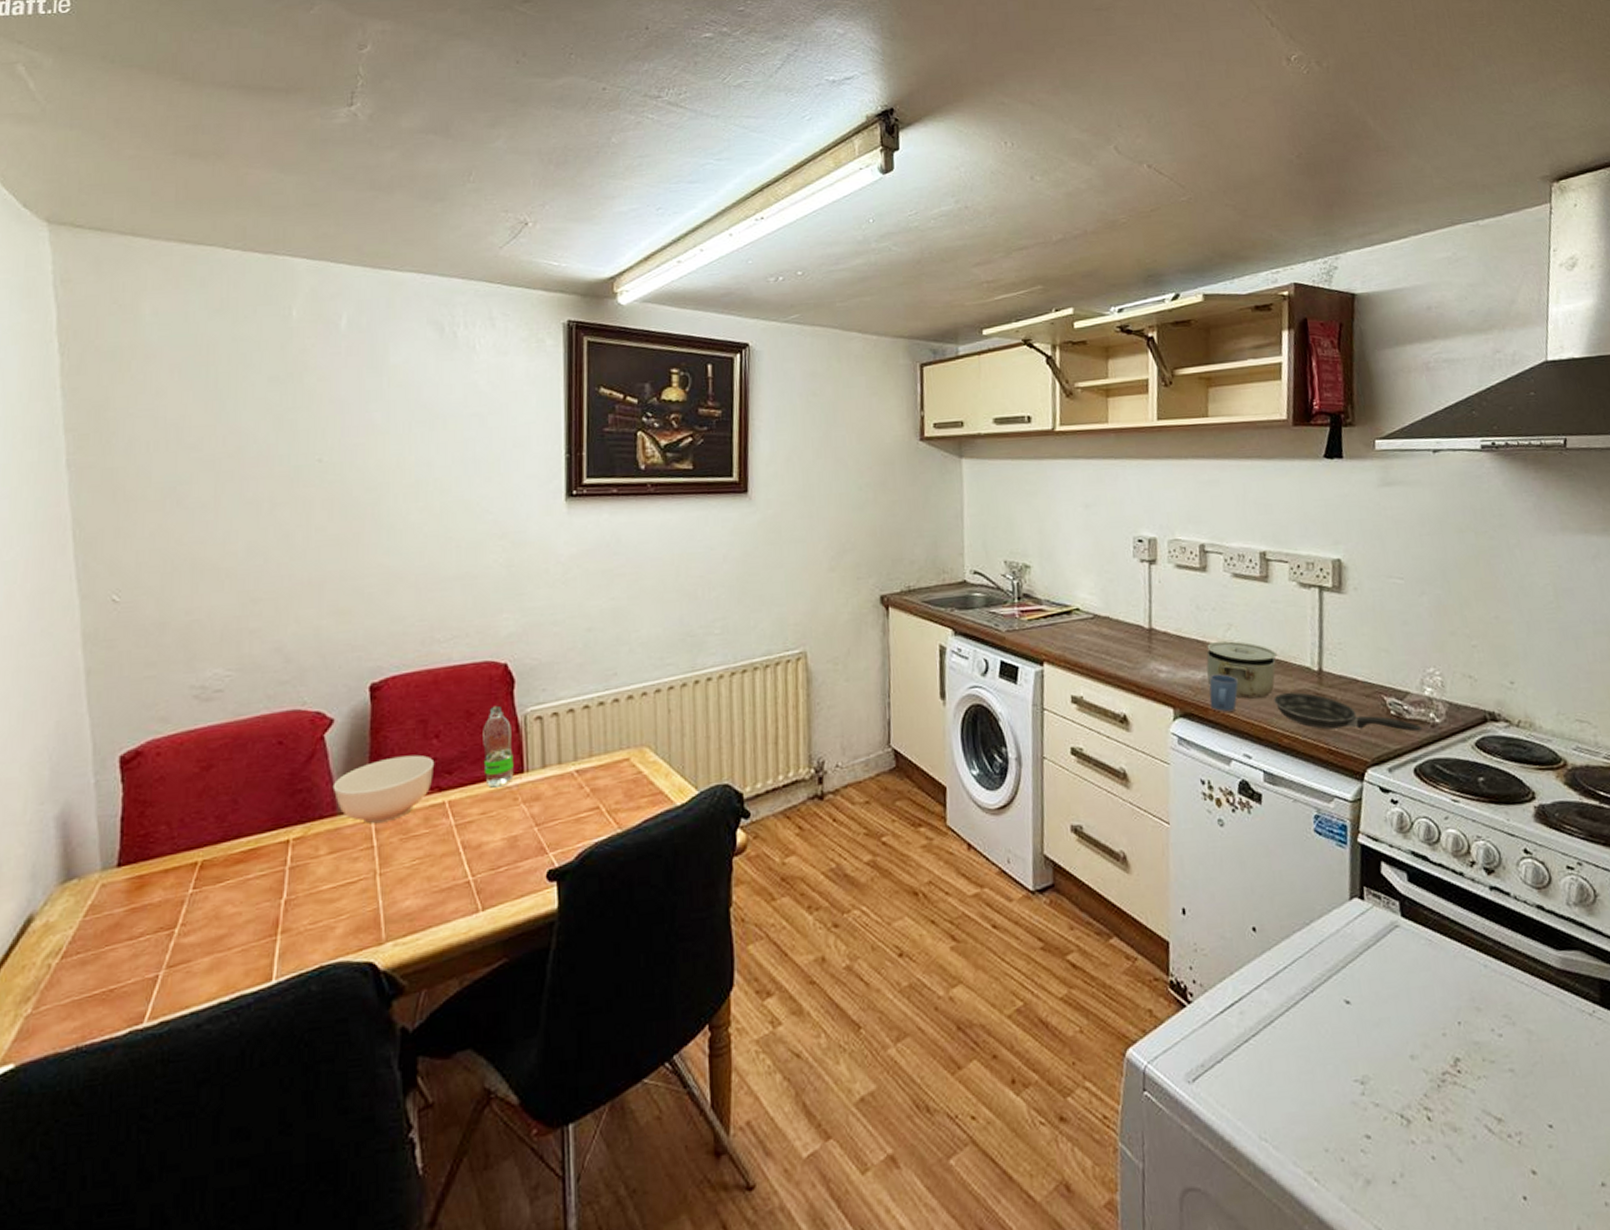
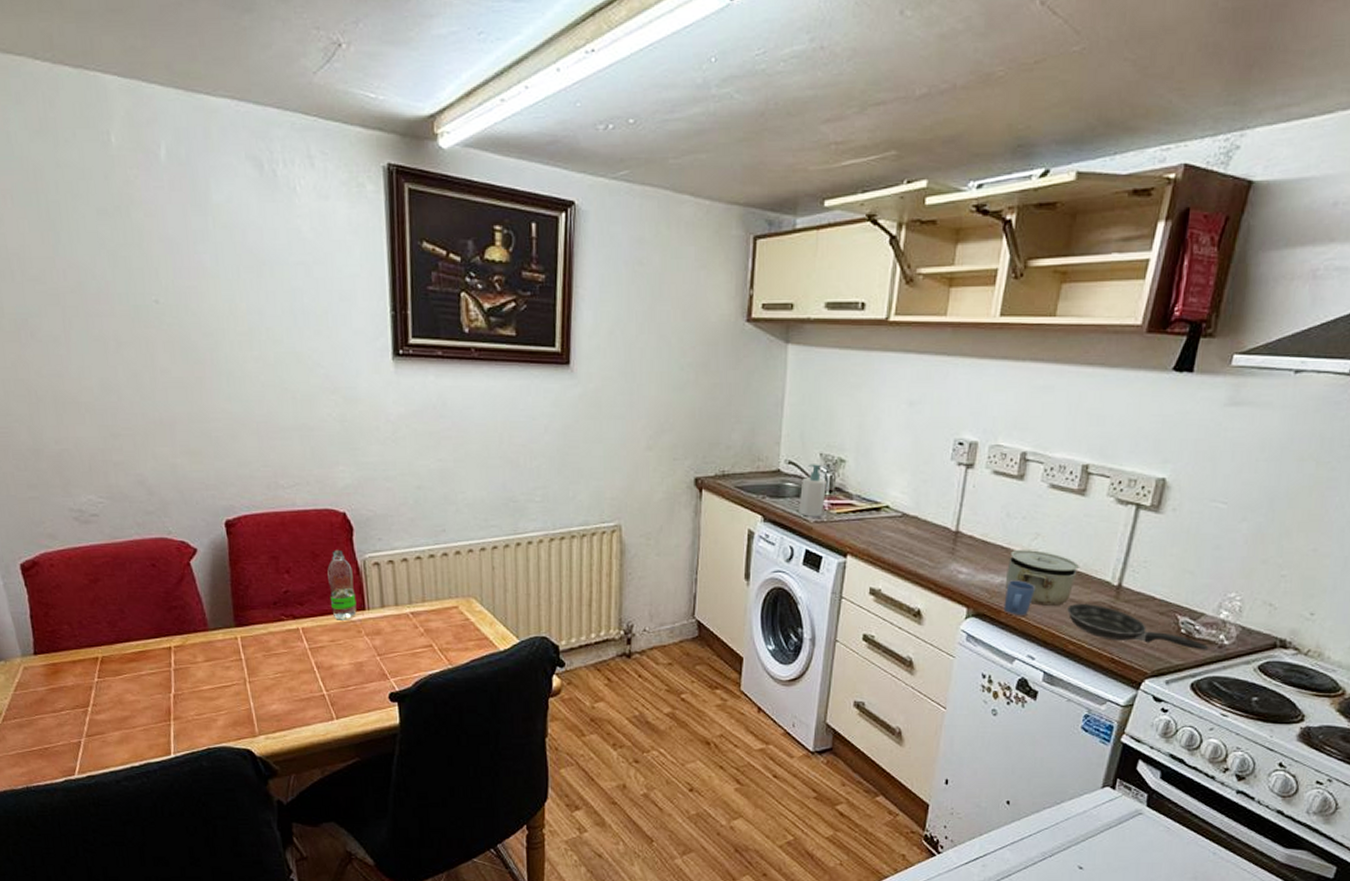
bowl: present [332,754,435,823] -> none [202,586,288,640]
soap bottle: none [988,571,1015,626] -> present [798,464,827,517]

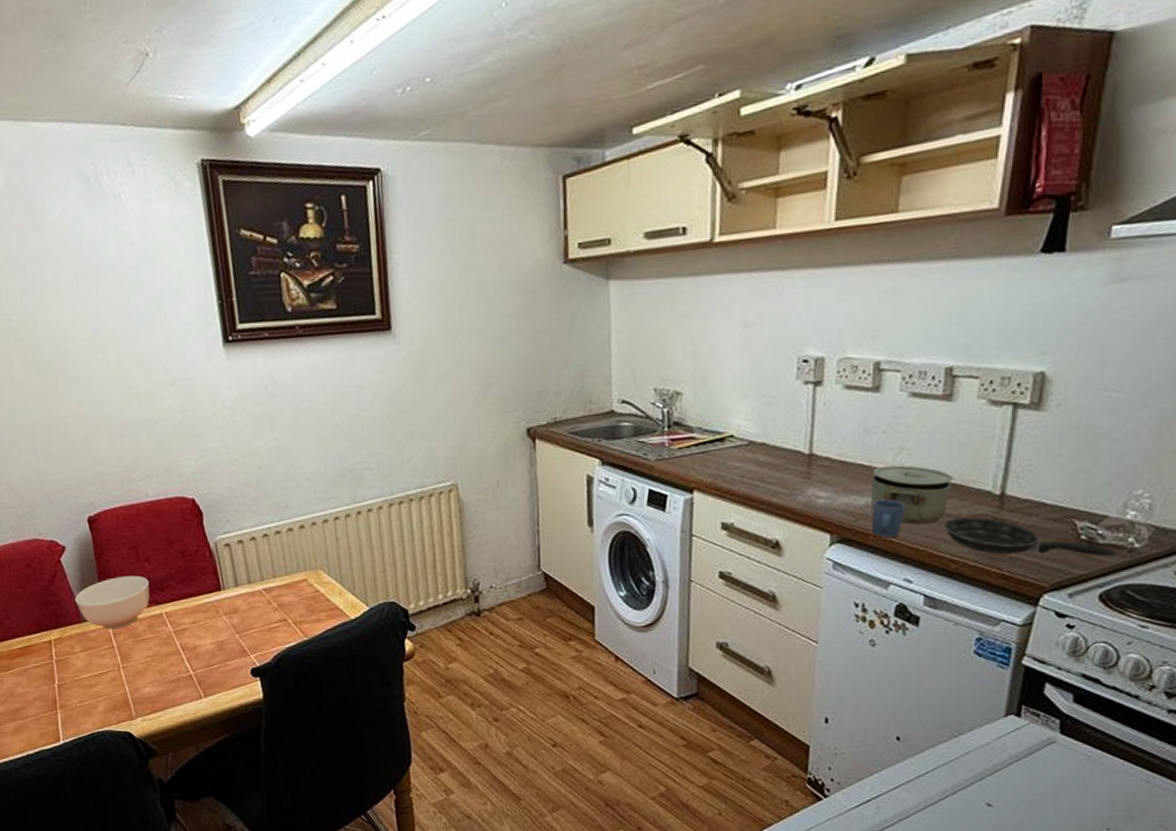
bowl: none [202,586,288,640] -> present [74,575,150,629]
bottle: present [326,549,357,620] -> none [182,534,214,603]
soap bottle: present [798,464,827,517] -> none [637,399,665,456]

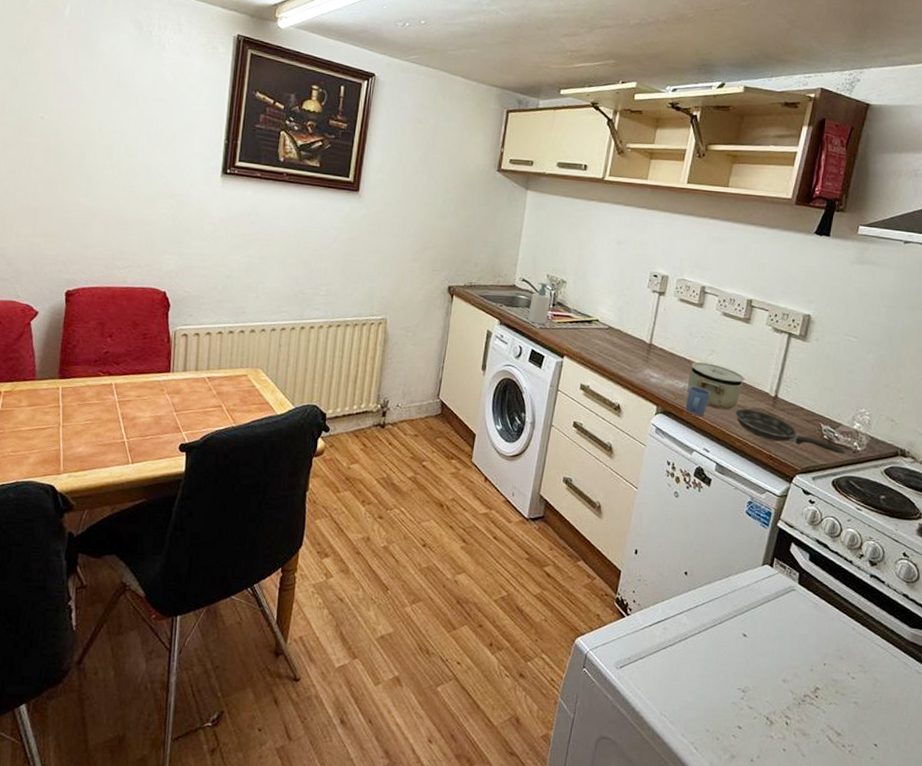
bowl: present [74,575,150,629] -> none [34,346,108,390]
soap bottle: none [637,399,665,456] -> present [528,282,551,324]

